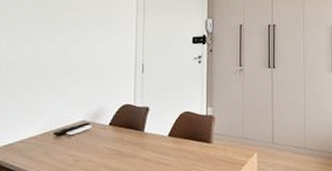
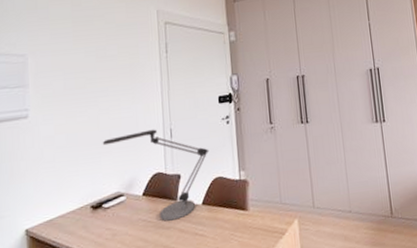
desk lamp: none [70,63,180,150] -> present [102,129,209,221]

